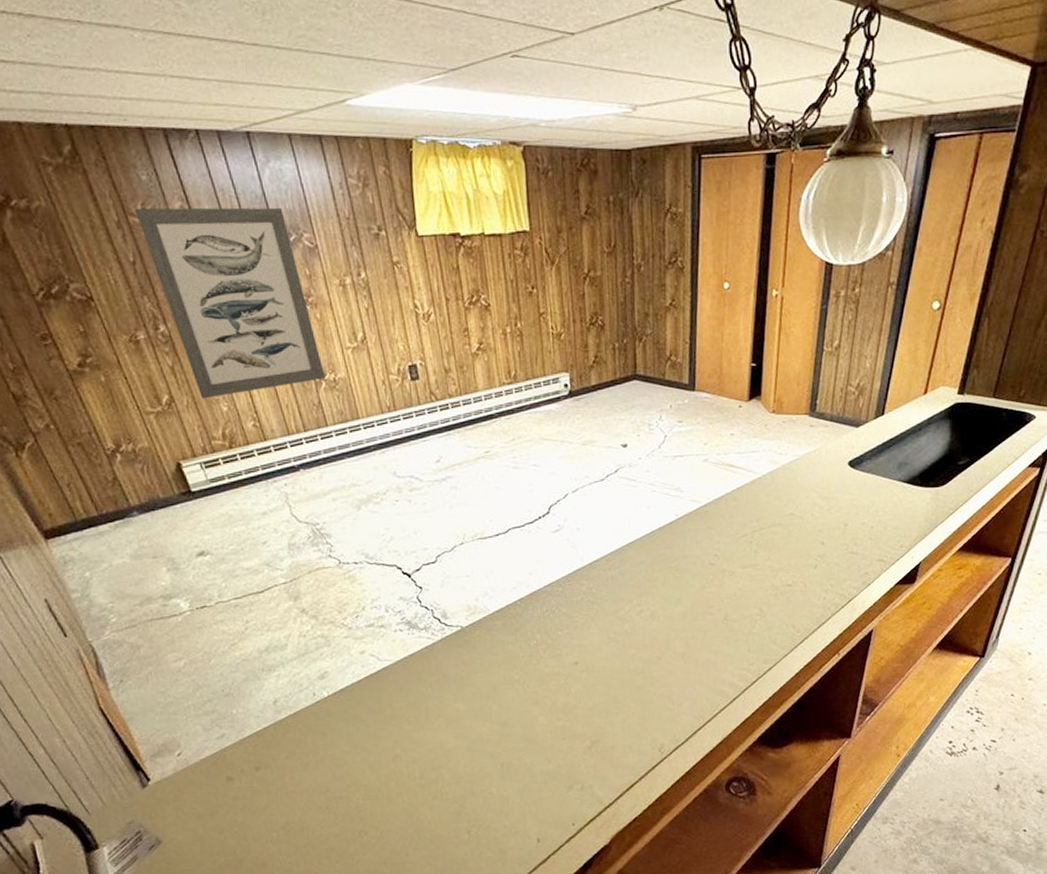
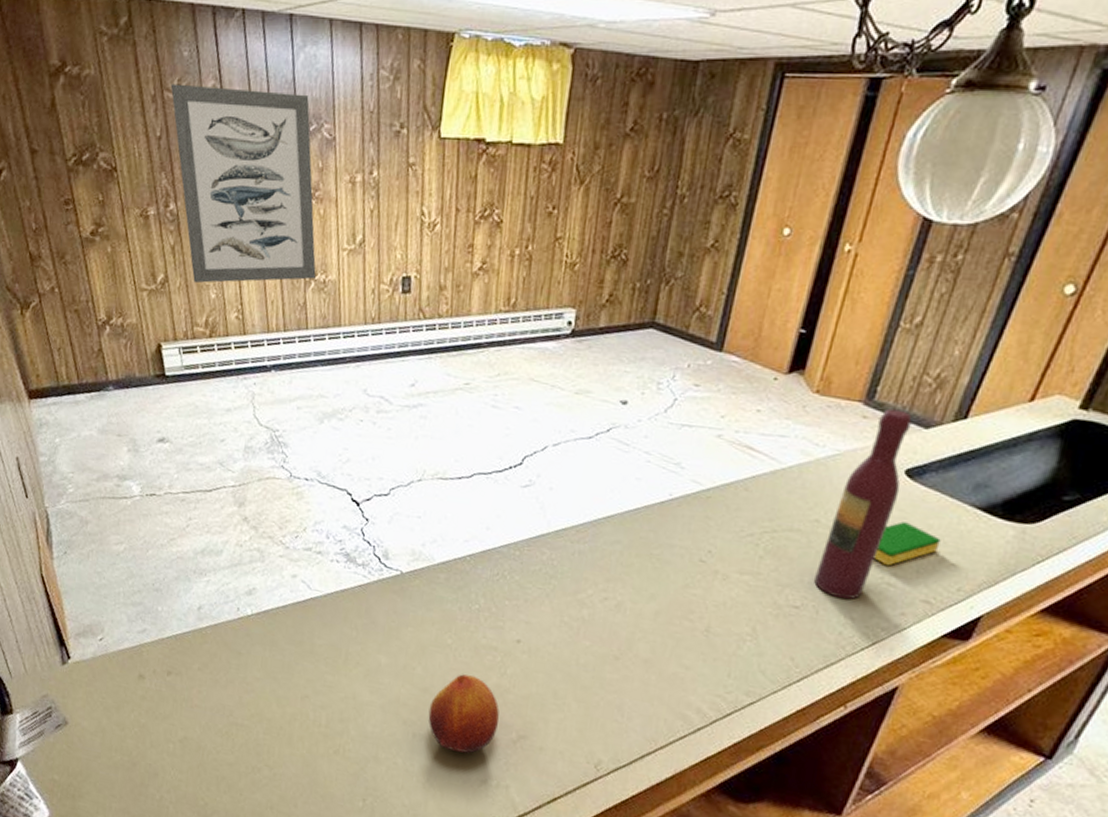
fruit: none [510,701,573,769] -> present [428,674,500,754]
wine bottle: none [798,416,847,572] -> present [814,408,912,600]
dish sponge: none [838,502,882,539] -> present [873,521,941,566]

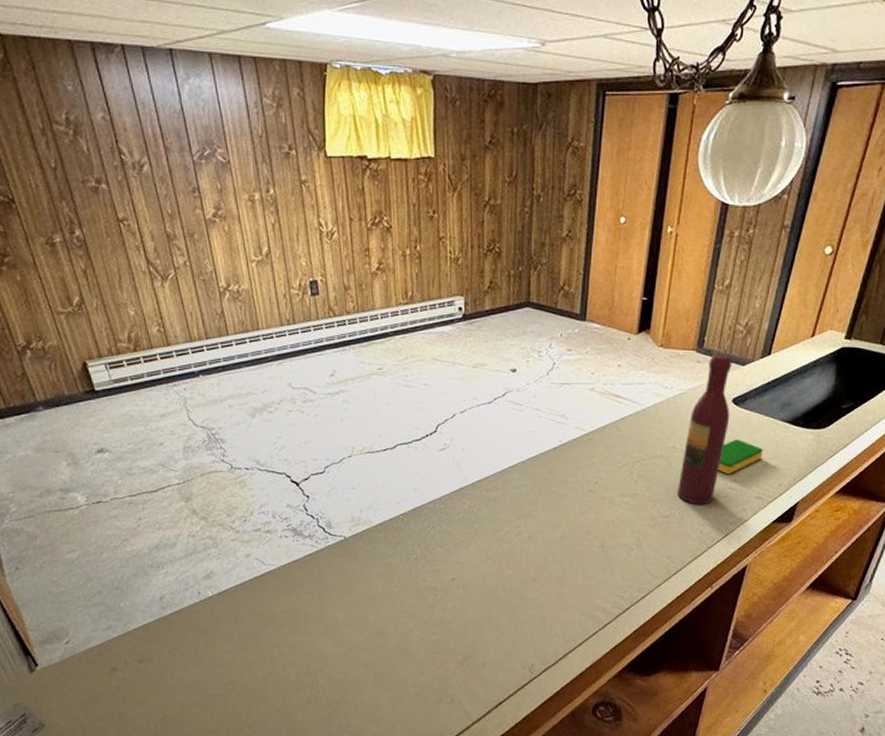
wall art: present [170,83,316,284] -> none [59,117,229,303]
fruit: present [428,674,500,754] -> none [385,615,447,680]

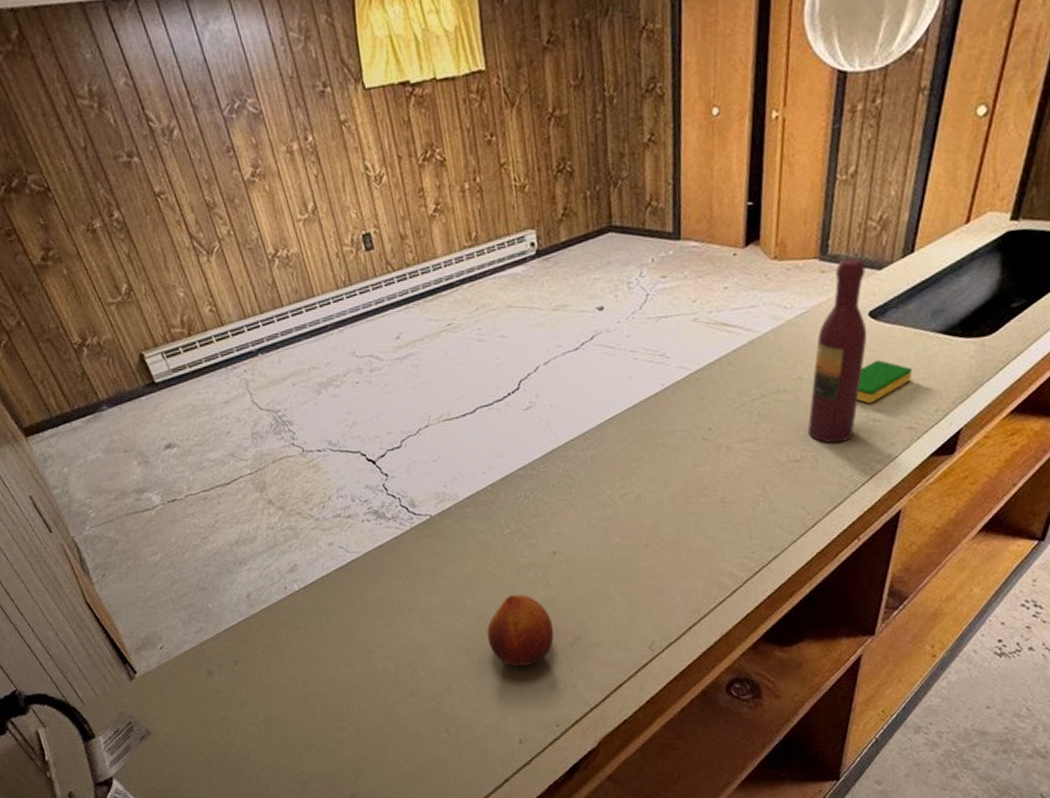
fruit: none [385,615,447,680] -> present [486,594,554,667]

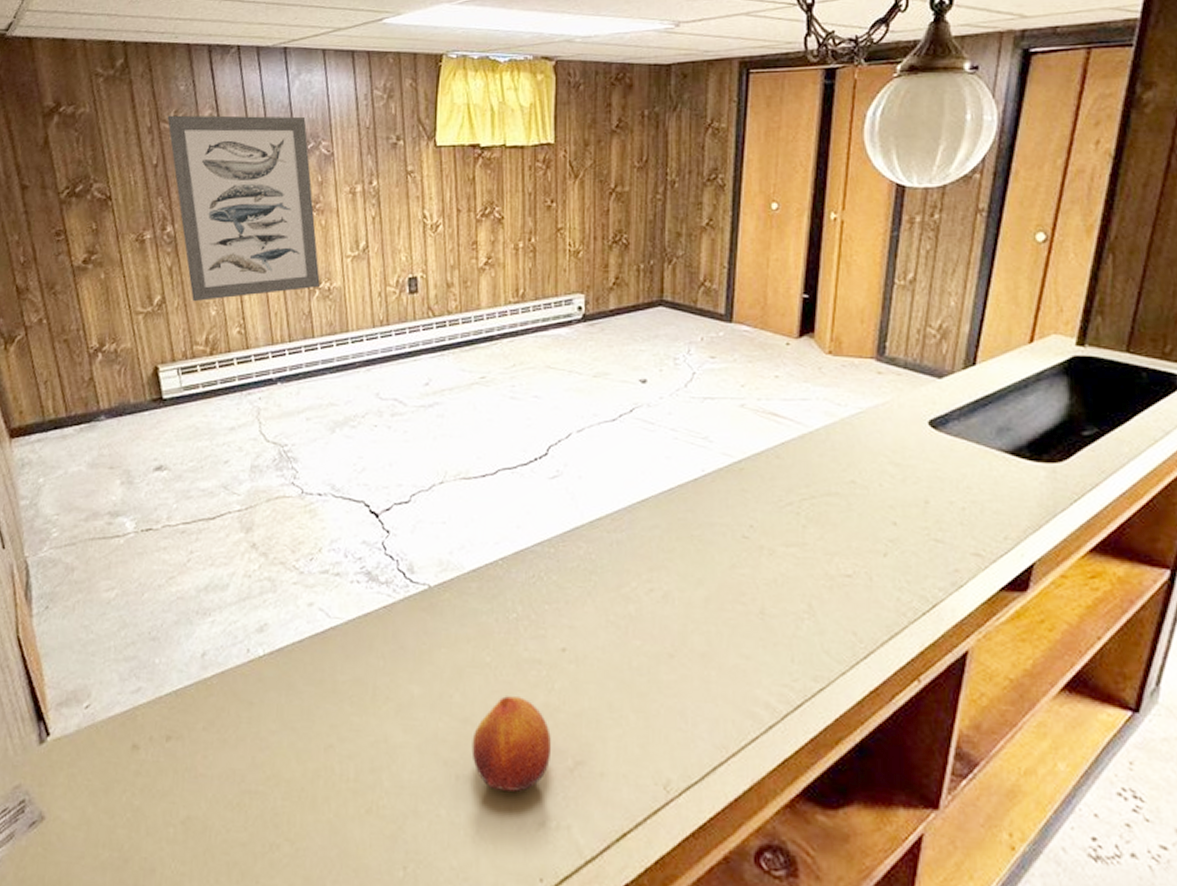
wall art: none [81,73,278,286] -> present [167,115,320,302]
wine bottle: present [808,257,867,444] -> none [862,362,927,562]
dish sponge: present [856,360,912,404] -> none [916,474,977,521]

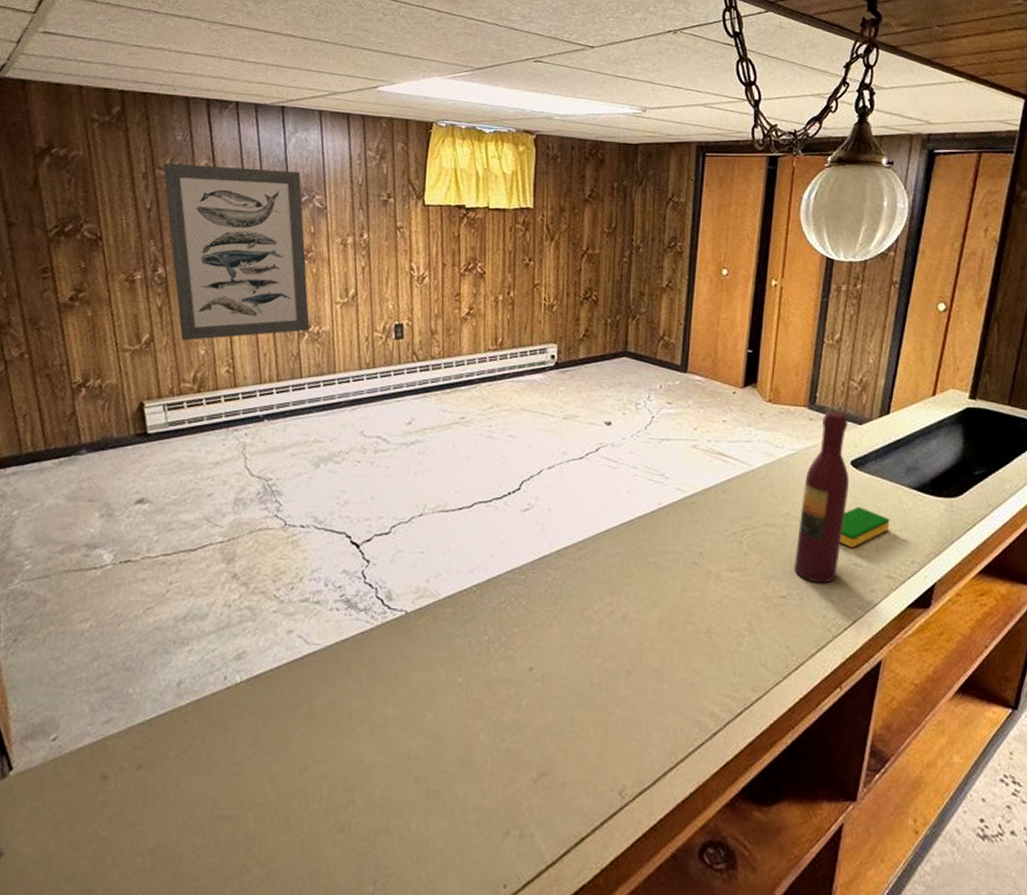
fruit: present [471,696,552,792] -> none [442,714,518,804]
wine bottle: none [862,362,927,562] -> present [795,410,850,584]
dish sponge: none [916,474,977,521] -> present [839,507,890,548]

